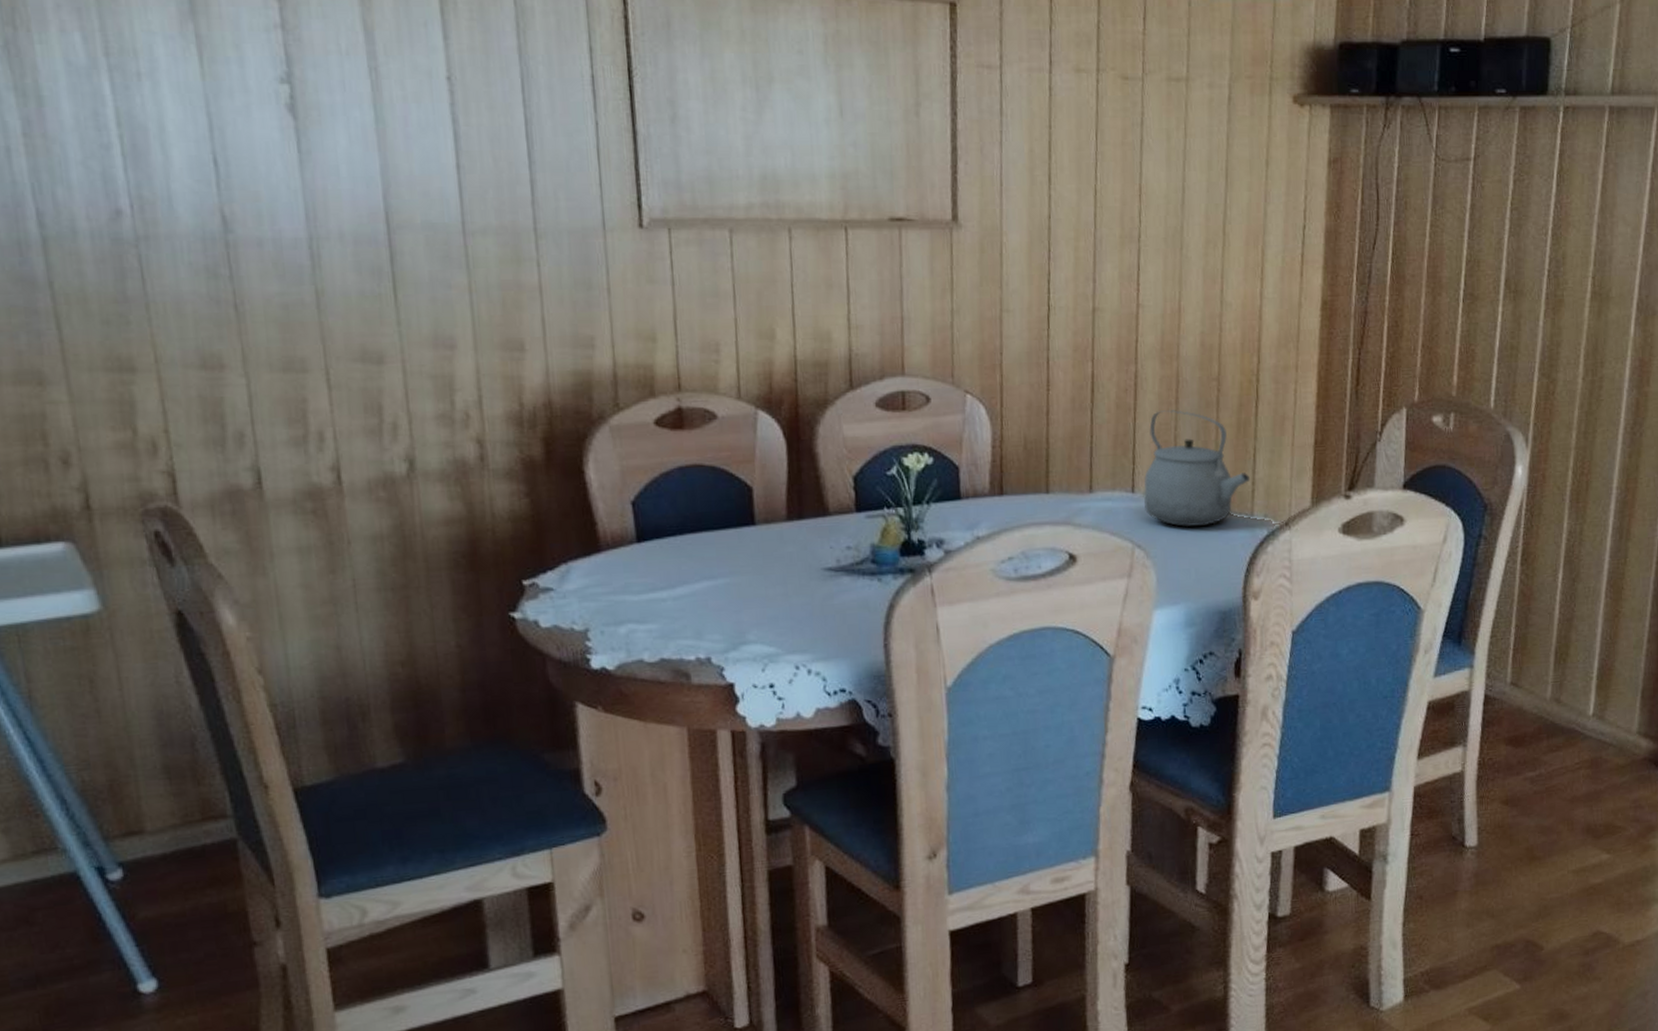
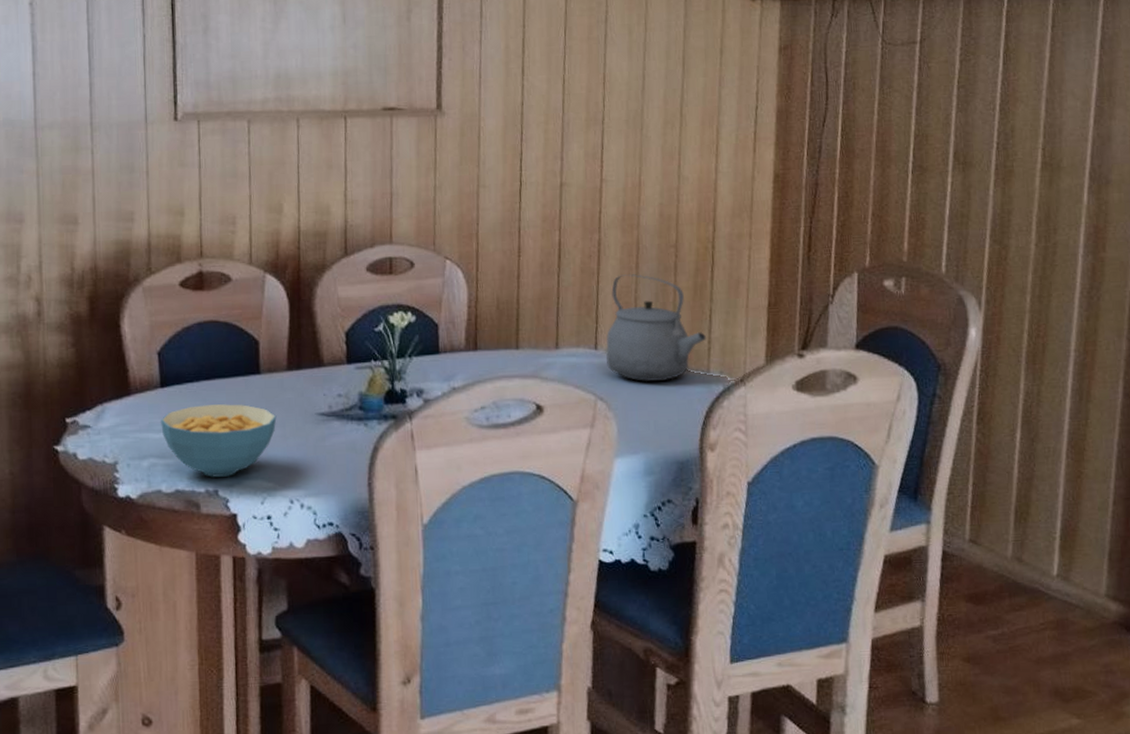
cereal bowl: none [638,559,777,643] -> present [160,403,277,477]

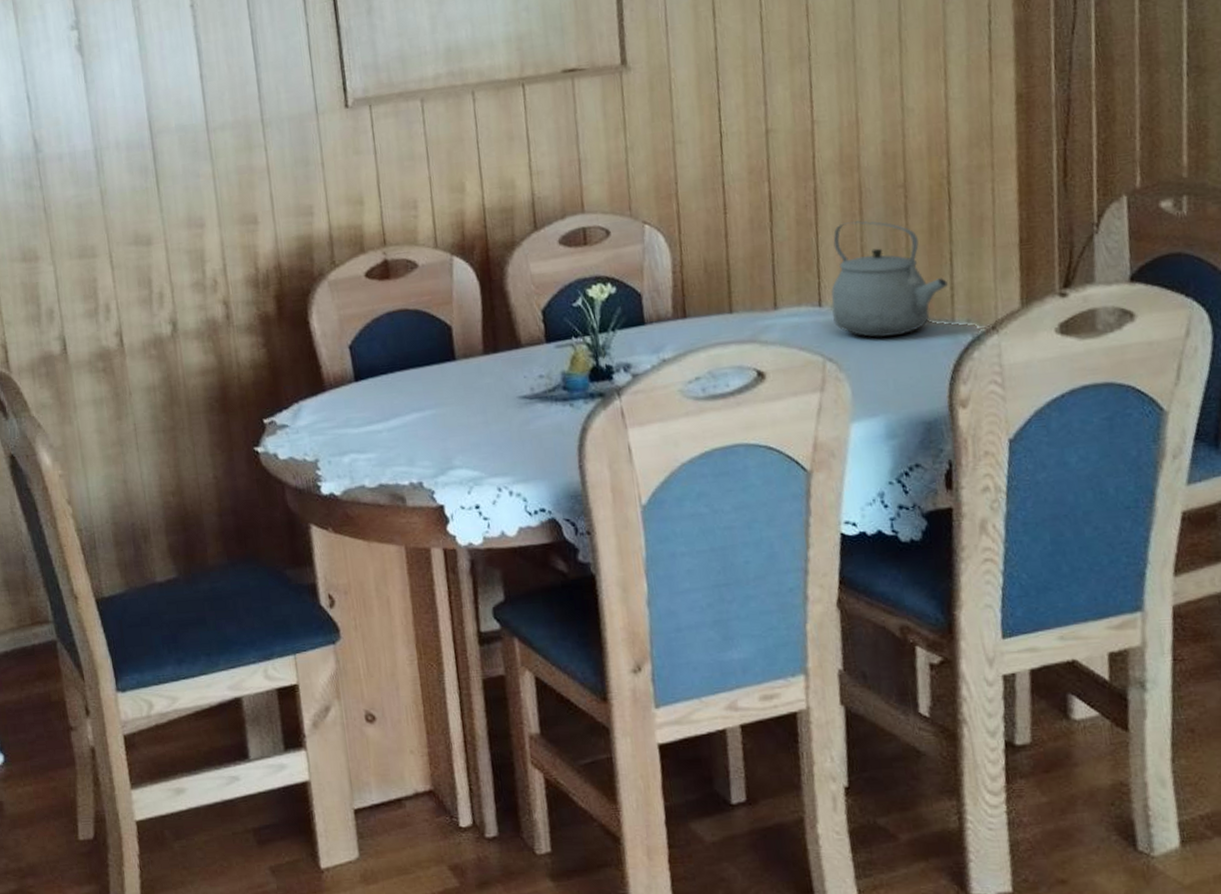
cereal bowl: present [160,403,277,477] -> none [357,393,477,469]

